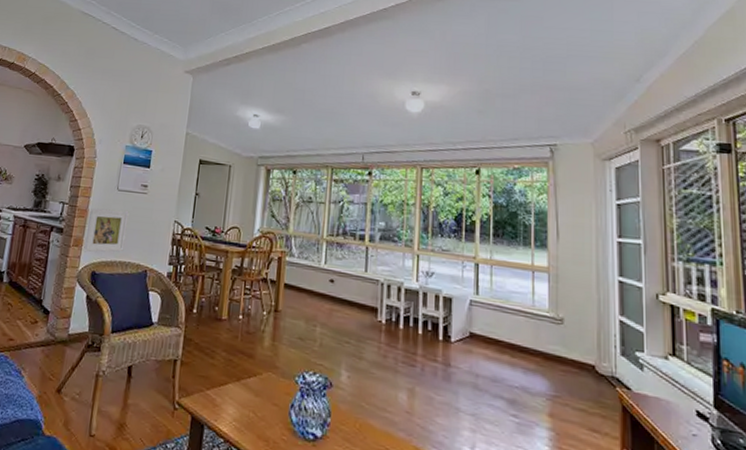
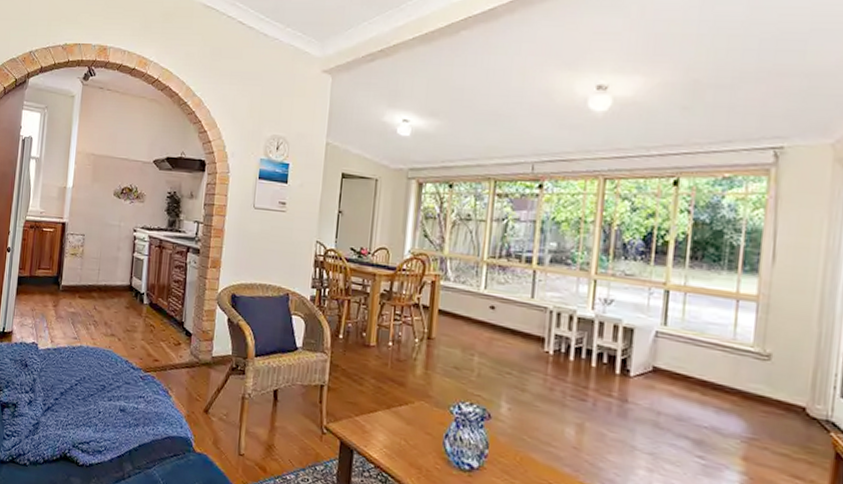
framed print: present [83,208,129,253] -> none [221,227,268,275]

